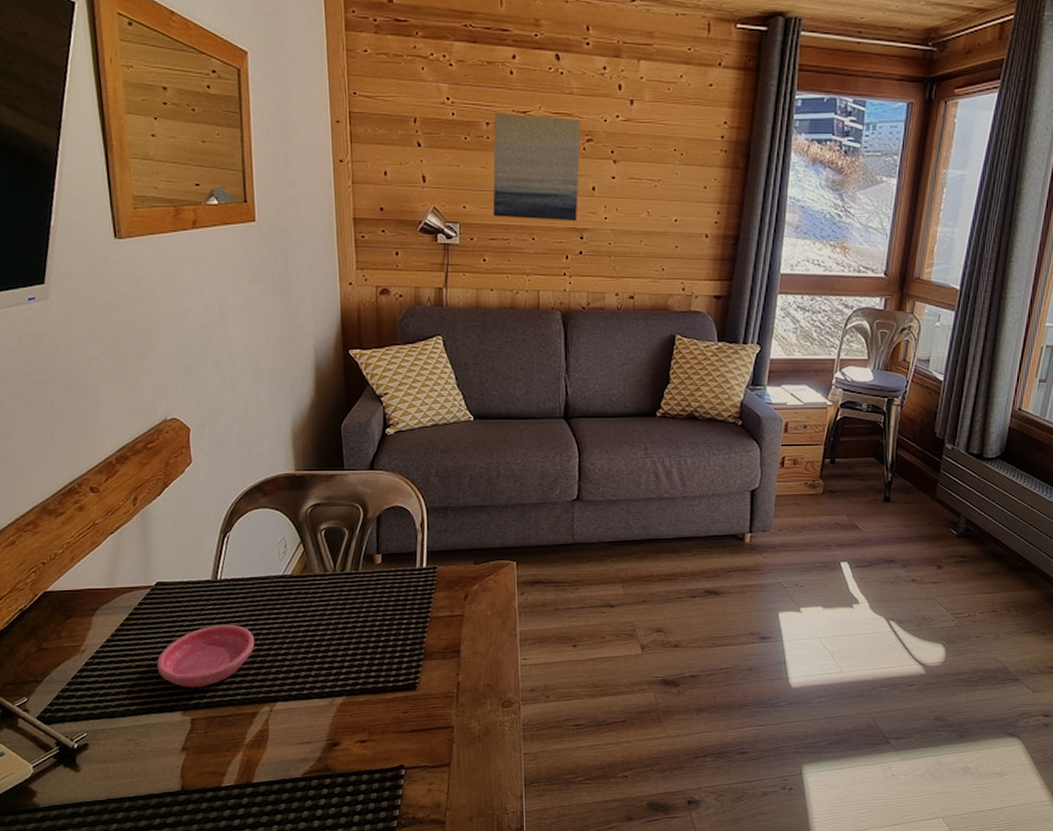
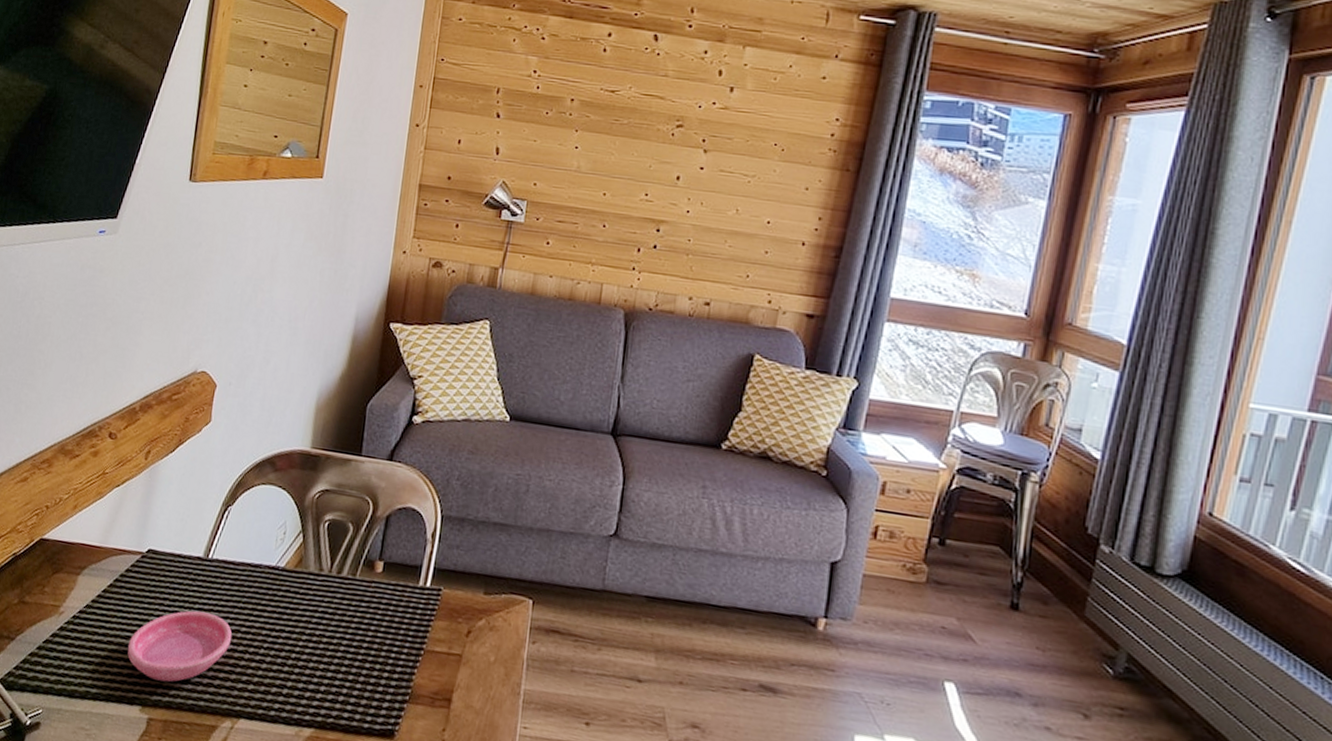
wall art: present [492,112,581,222] -> none [564,89,672,212]

